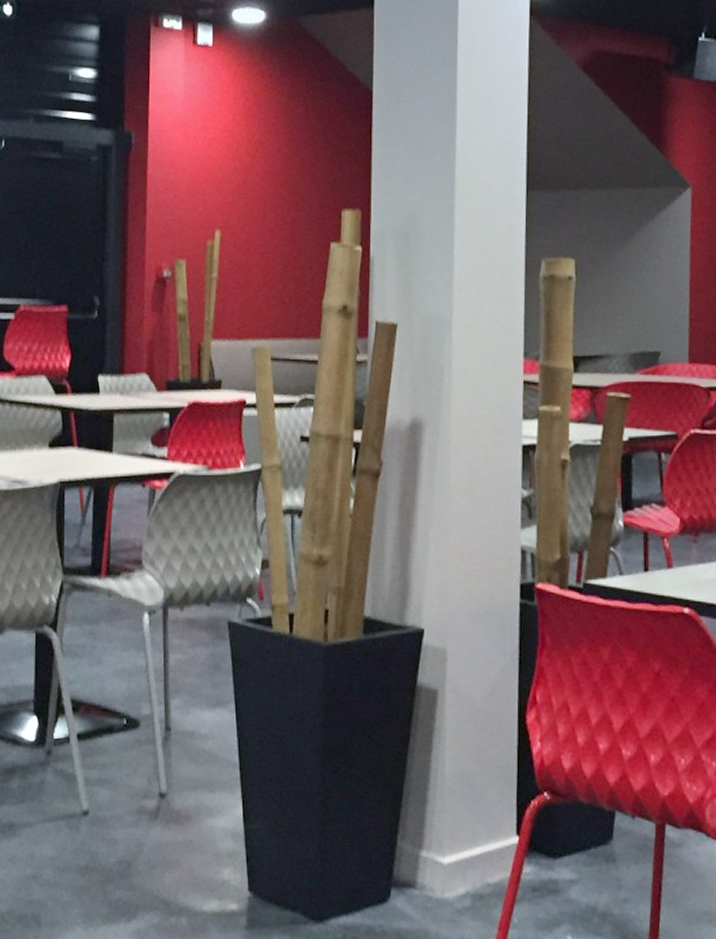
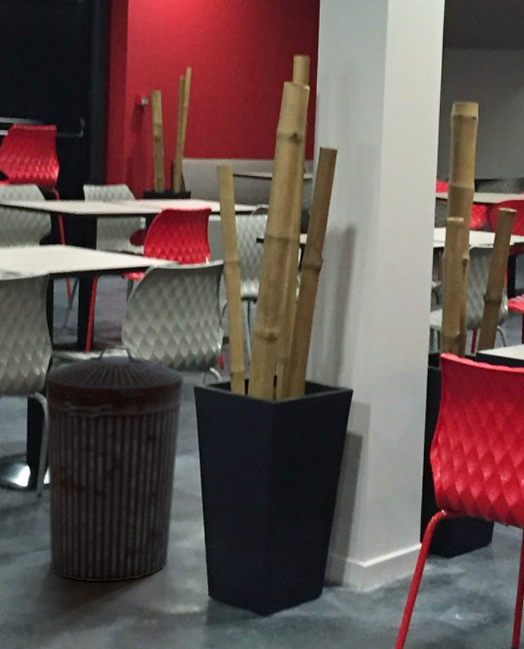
trash can: none [55,570,216,867] -> present [45,346,184,582]

